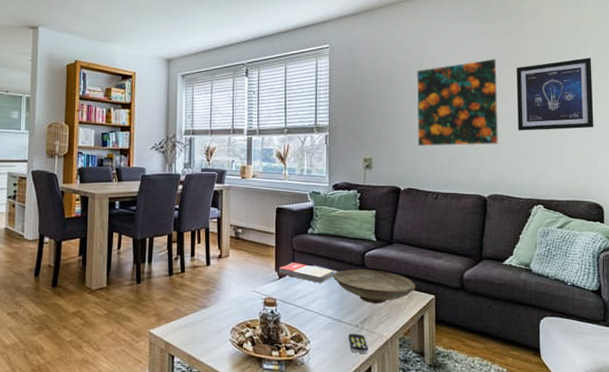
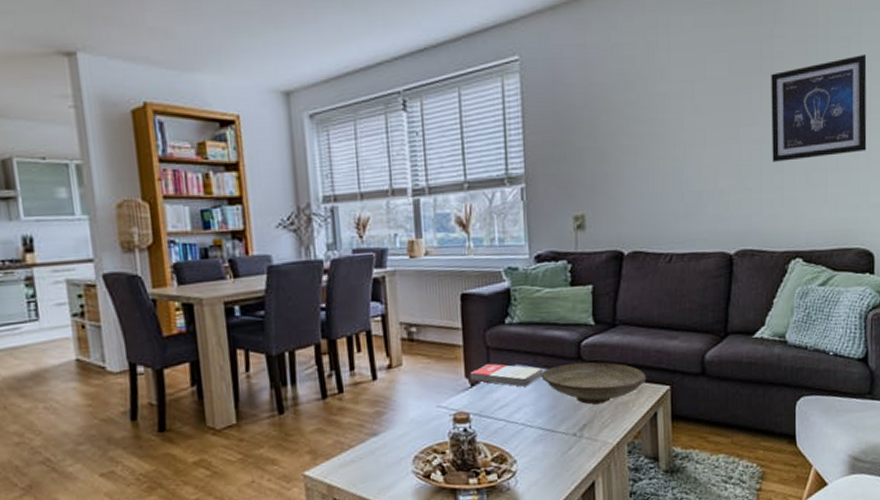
remote control: present [348,333,369,353] -> none [564,444,591,468]
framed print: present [415,58,500,147] -> none [639,63,750,193]

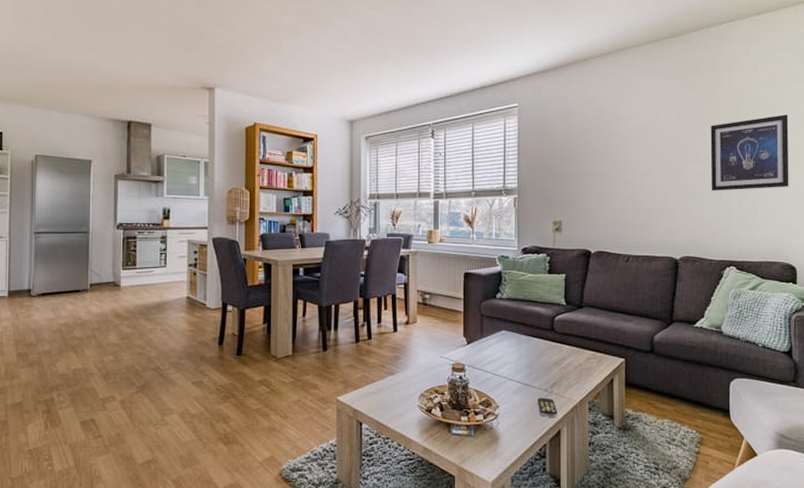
book: present [469,363,543,387] -> none [467,327,523,348]
decorative bowl: present [541,362,647,405] -> none [522,333,606,367]
remote control: none [564,444,591,468] -> present [537,397,558,417]

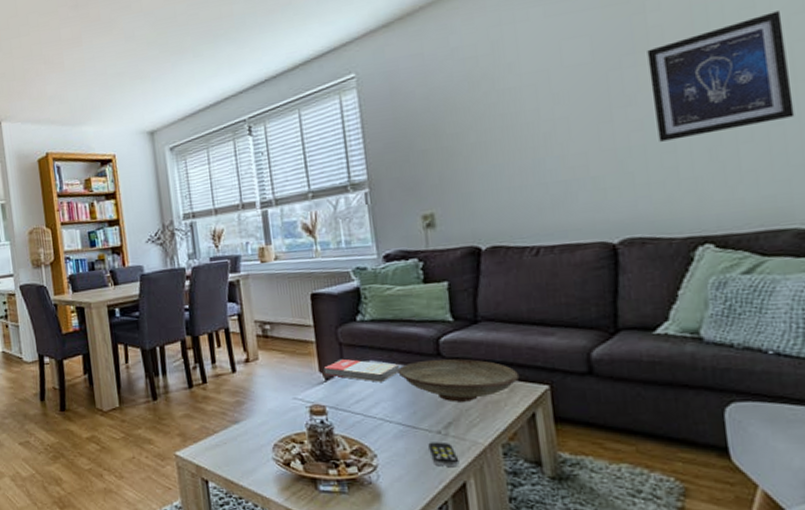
book: none [467,327,523,348] -> present [323,358,399,382]
decorative bowl: none [522,333,606,367] -> present [397,358,520,402]

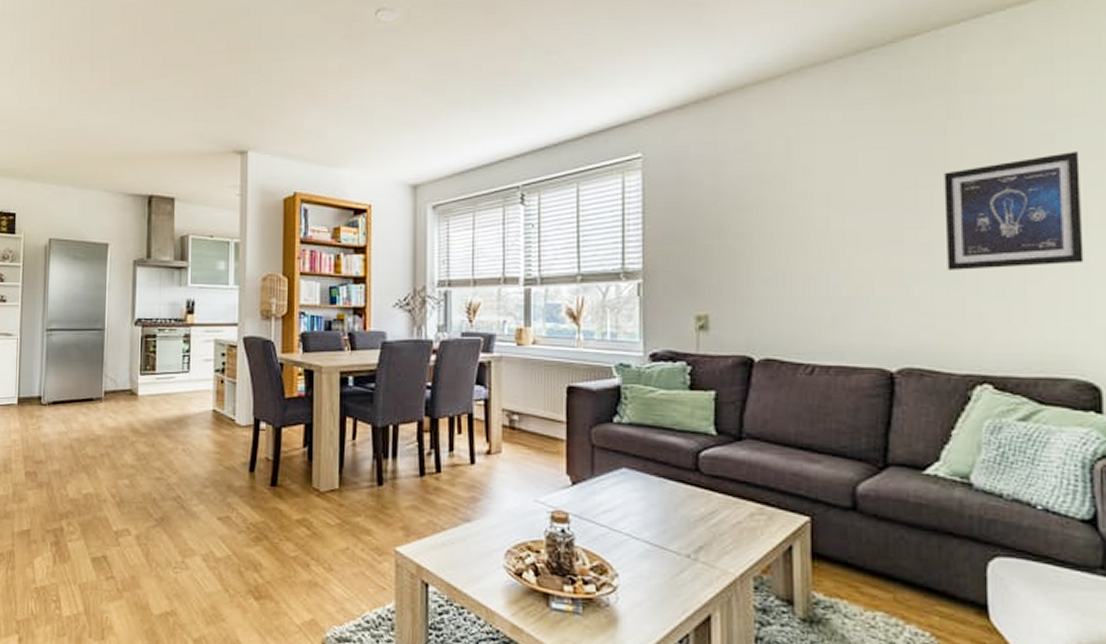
book: present [323,358,399,382] -> none [571,462,653,493]
decorative bowl: present [397,358,520,402] -> none [651,474,780,526]
remote control: present [428,442,460,467] -> none [675,566,706,596]

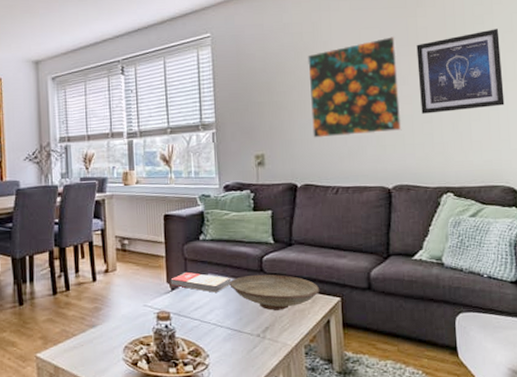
book: none [571,462,653,493] -> present [170,271,231,293]
decorative bowl: none [651,474,780,526] -> present [229,274,320,311]
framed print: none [776,161,917,297] -> present [306,36,403,138]

